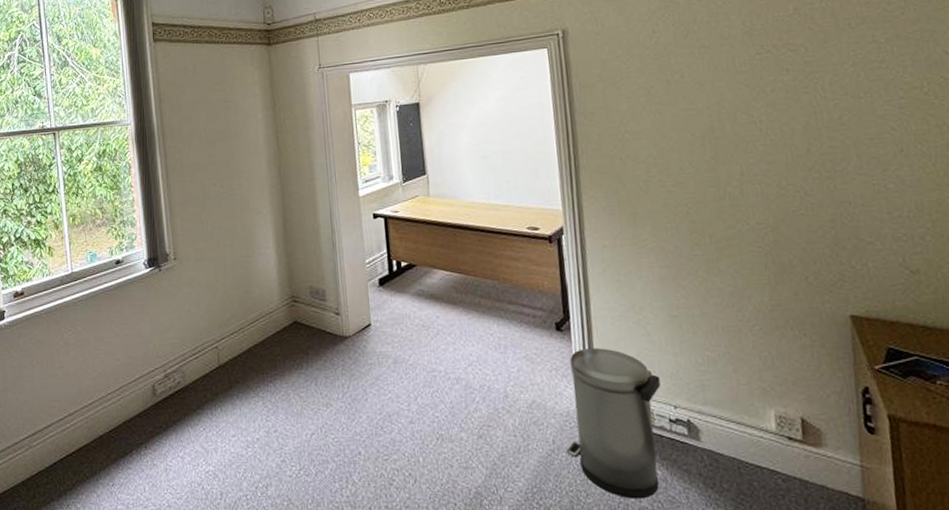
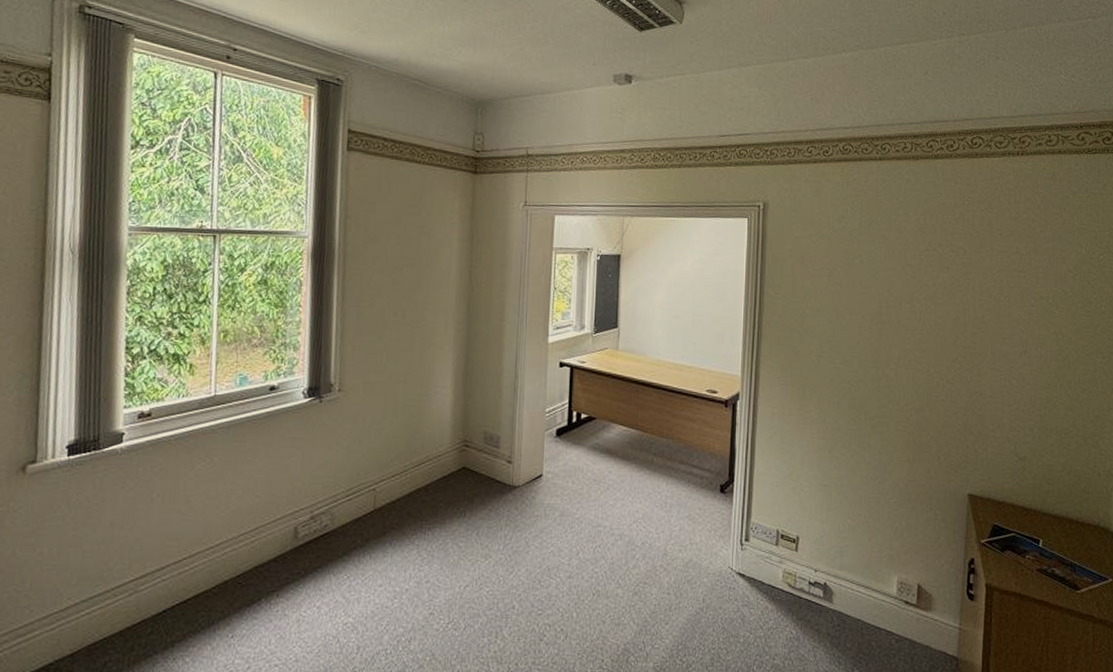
pedal bin: present [566,348,661,499] -> none [714,511,806,657]

